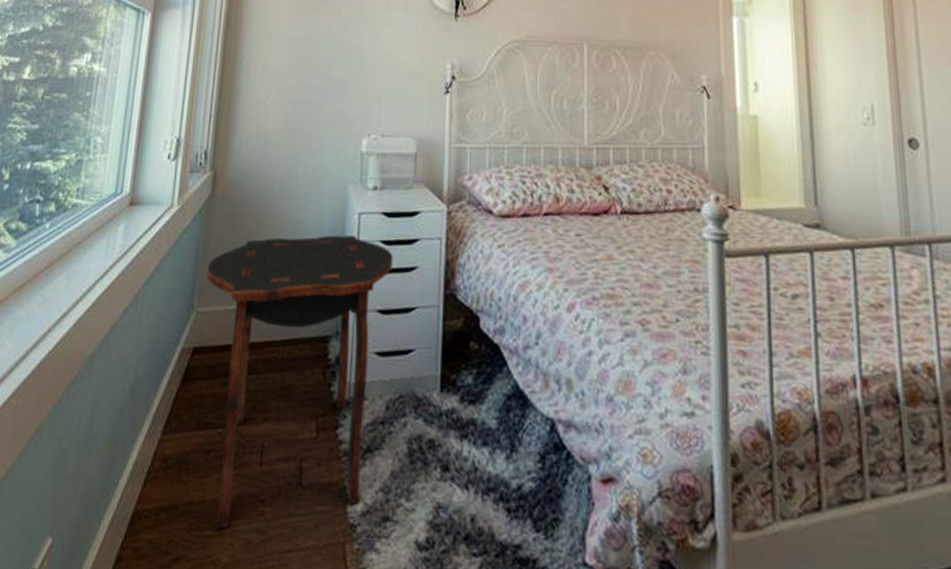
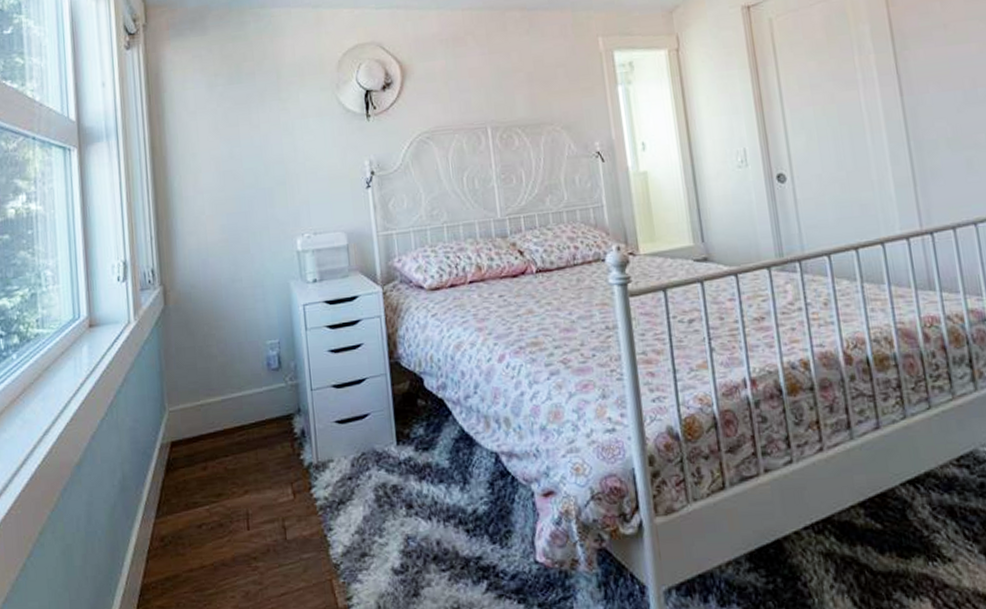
side table: present [206,235,393,529] -> none [171,325,341,587]

